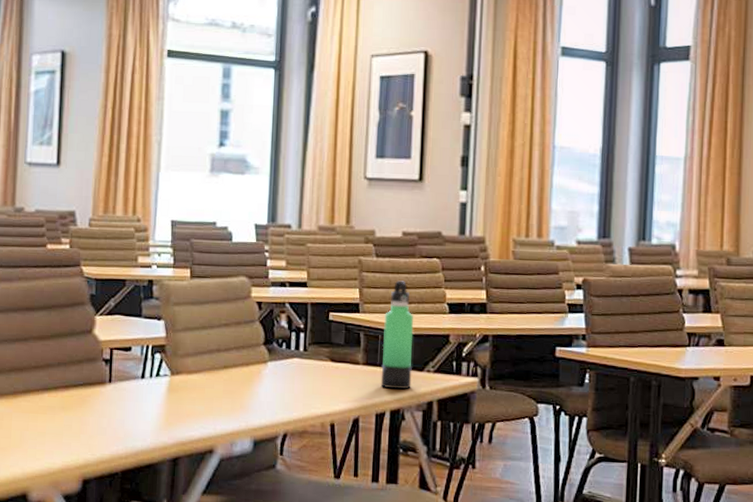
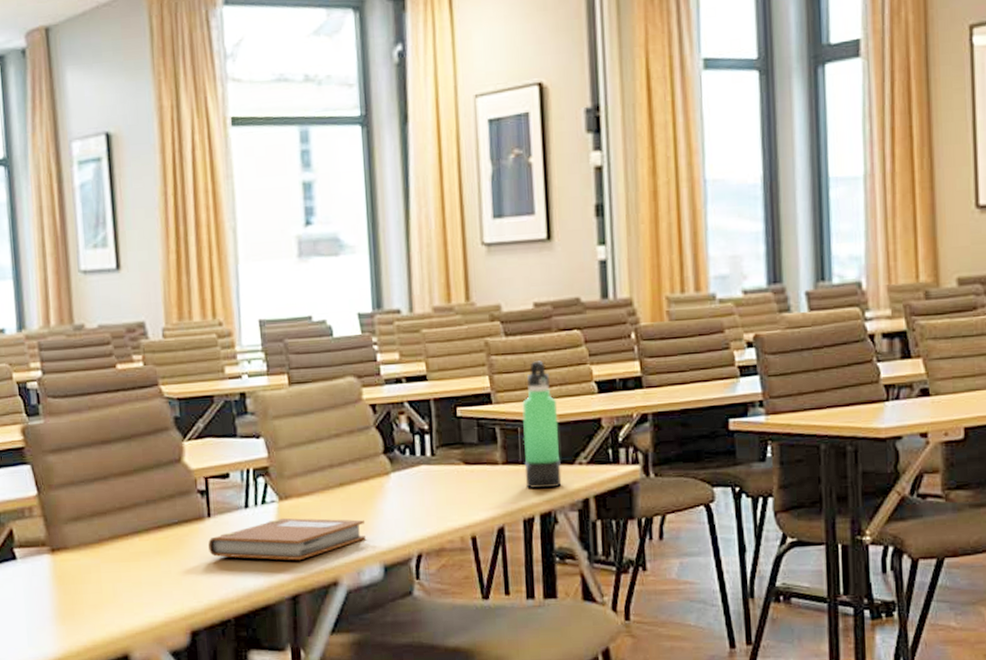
notebook: none [106,390,242,429] -> present [208,517,366,561]

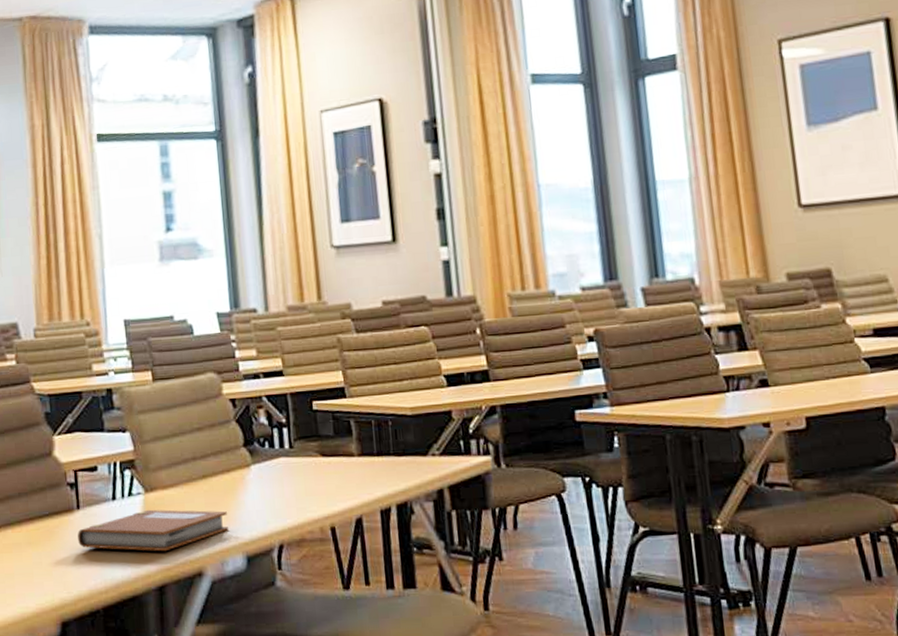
thermos bottle: present [522,360,562,489] -> none [375,356,416,480]

